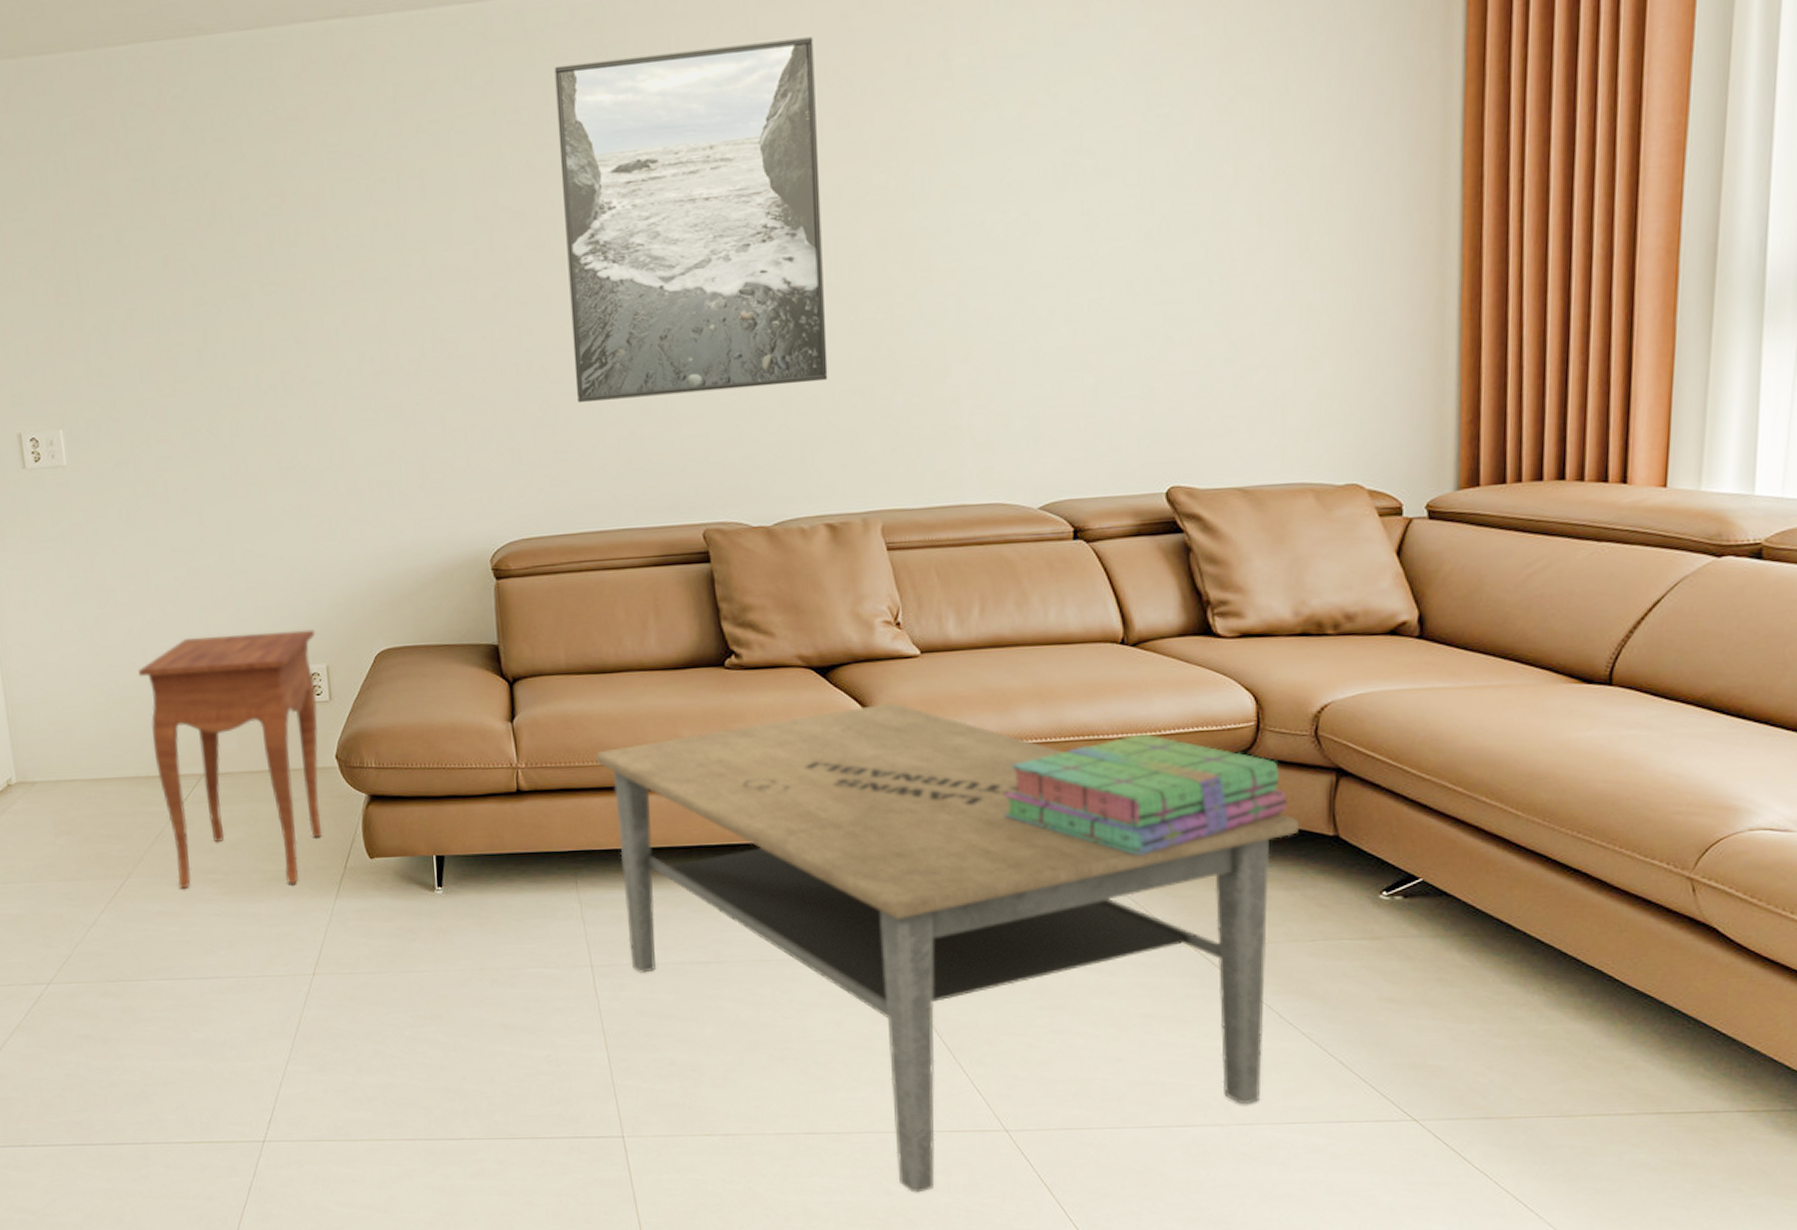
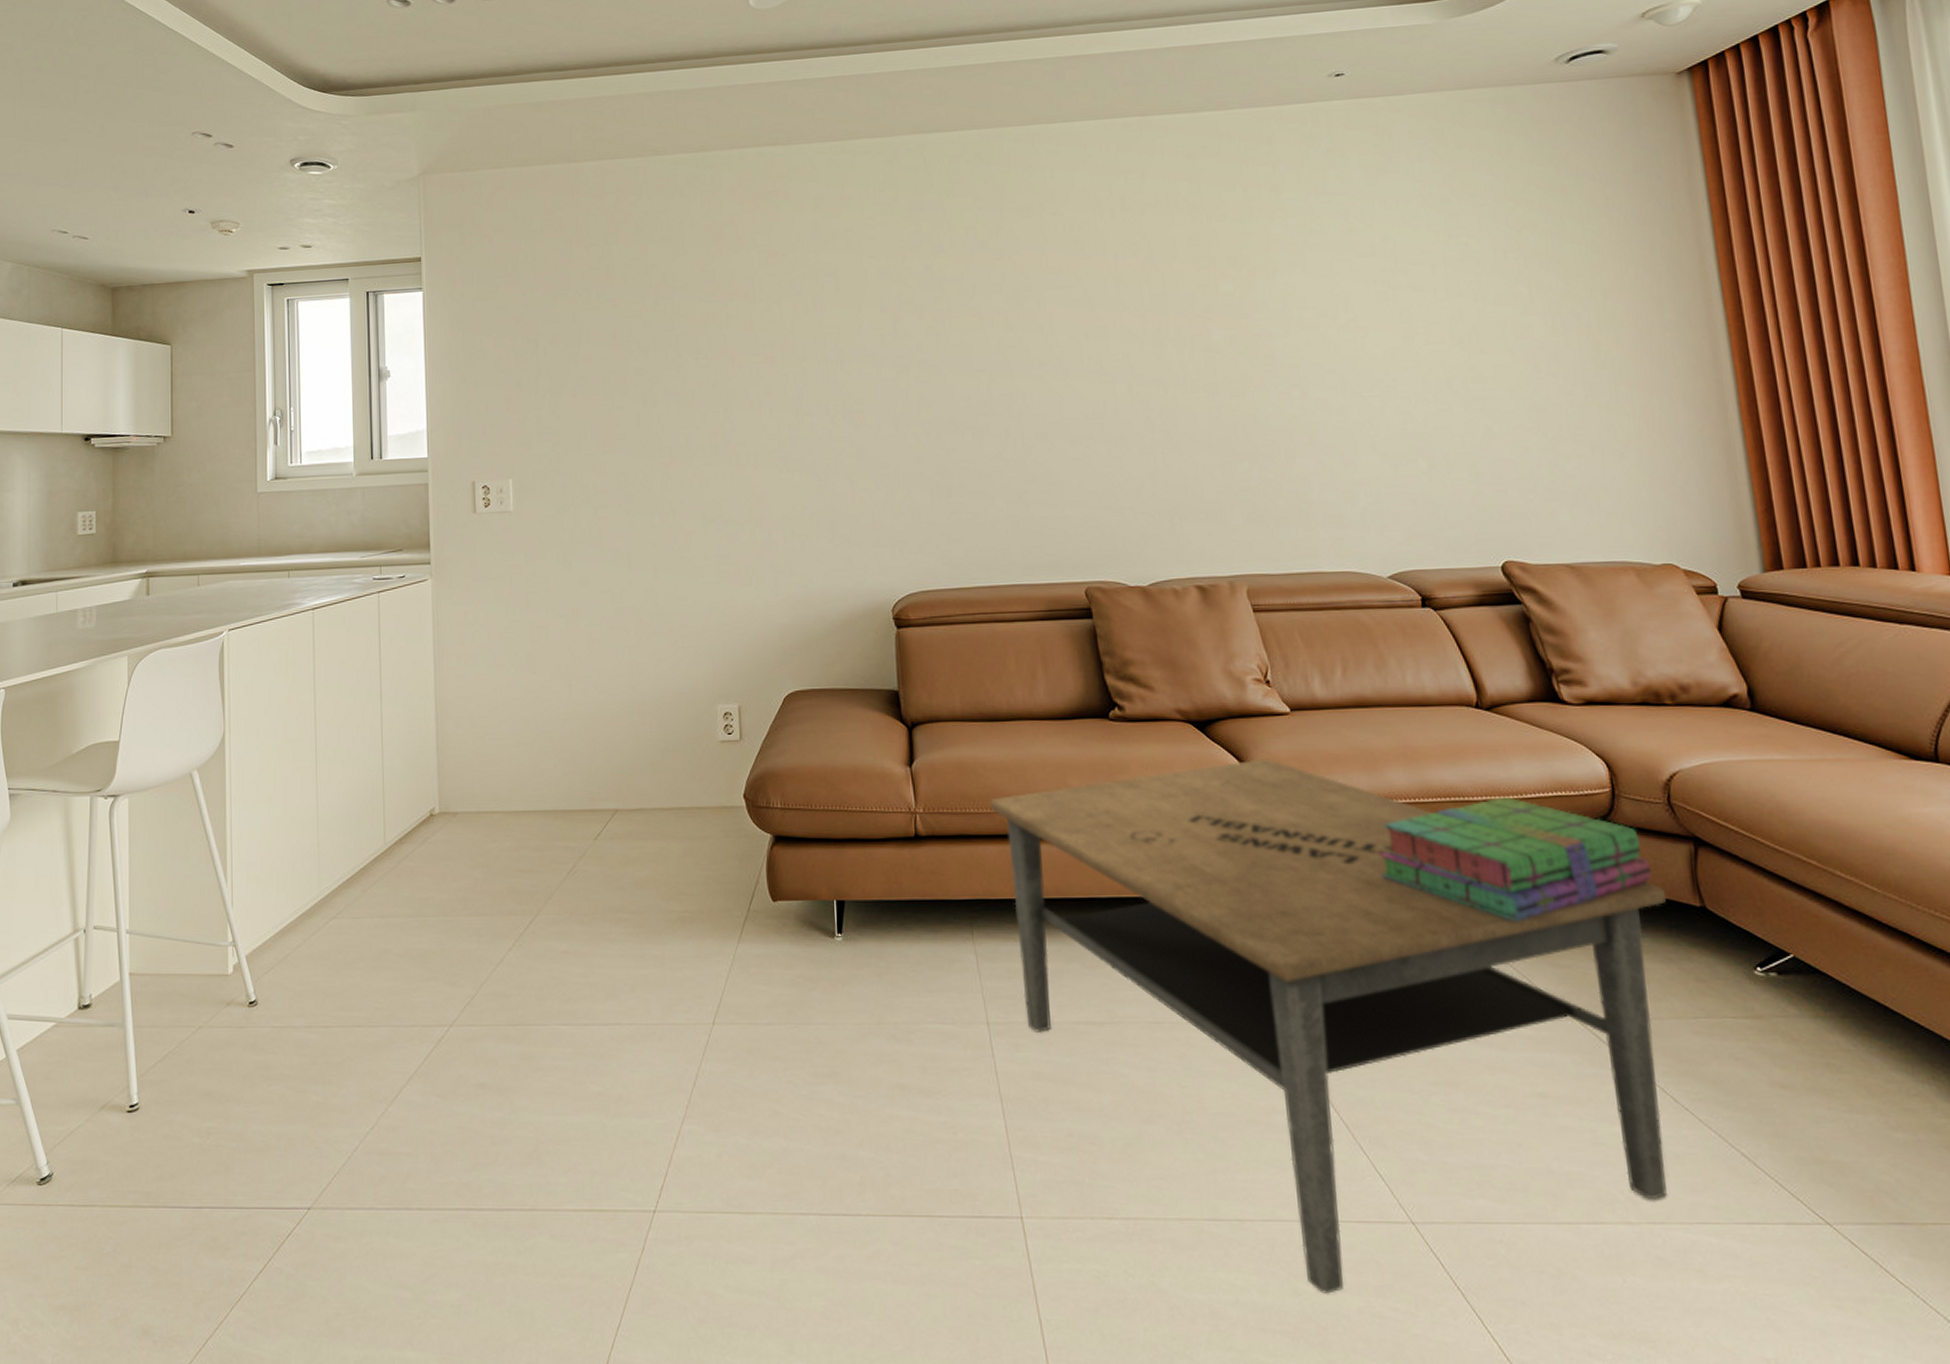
side table: present [138,629,323,889] -> none [563,670,730,928]
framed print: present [554,37,828,402] -> none [949,172,1192,469]

